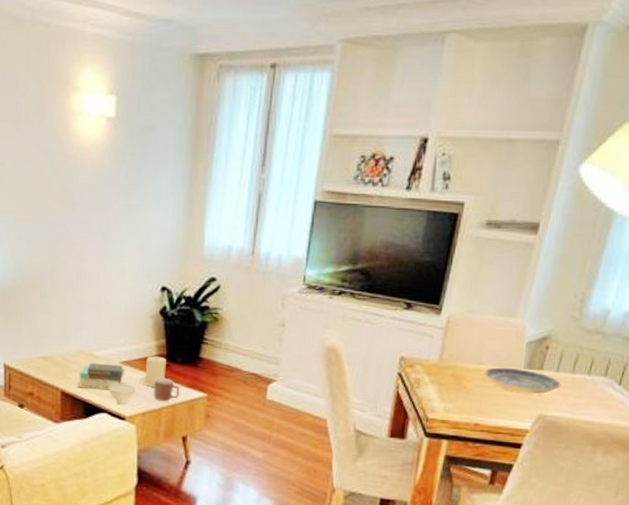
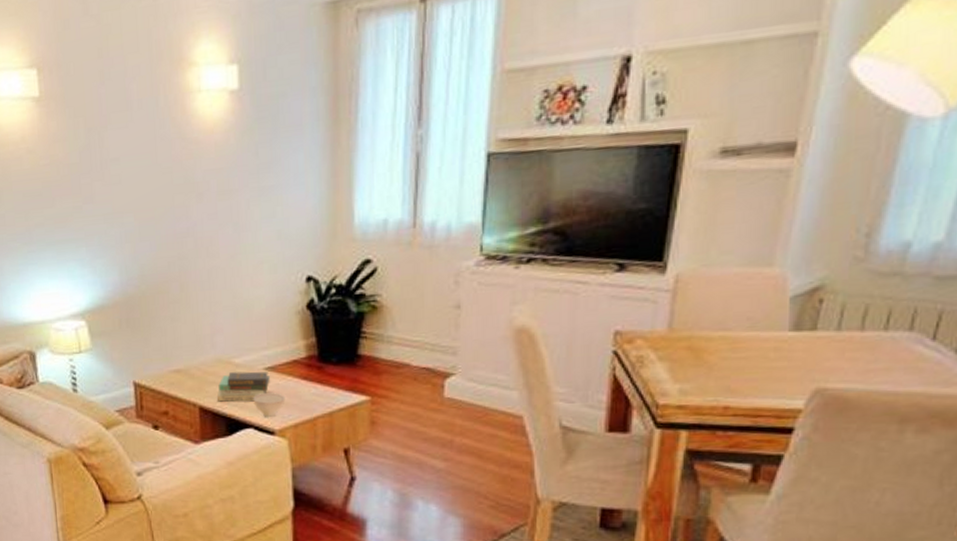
candle: present [139,356,166,387] -> none [288,357,319,394]
mug: present [152,377,179,403] -> none [304,381,336,411]
plate: present [484,367,561,394] -> none [732,331,845,363]

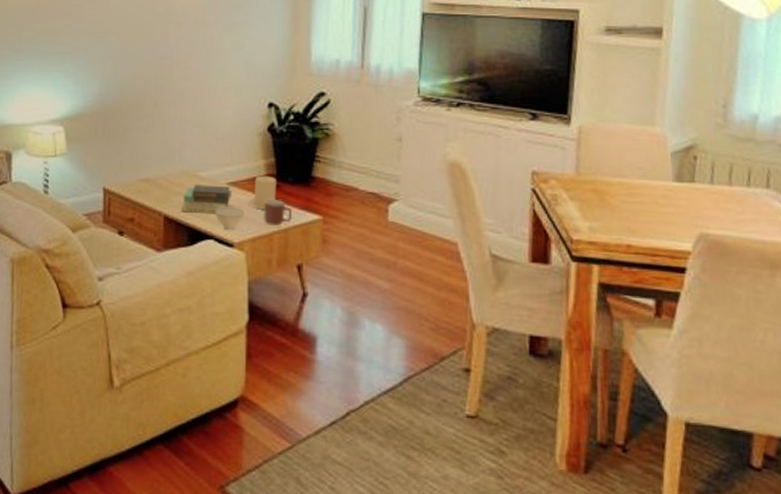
candle: none [288,357,319,394] -> present [248,176,276,210]
mug: none [304,381,336,411] -> present [263,199,292,227]

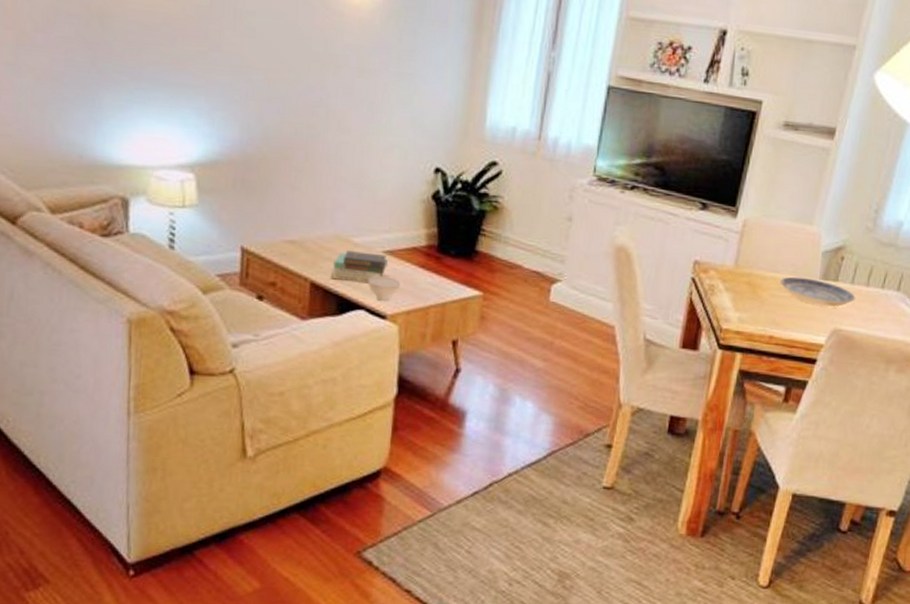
candle: present [248,176,276,210] -> none [404,246,437,282]
mug: present [263,199,292,227] -> none [419,271,451,301]
plate: none [628,180,719,209] -> present [779,276,856,307]

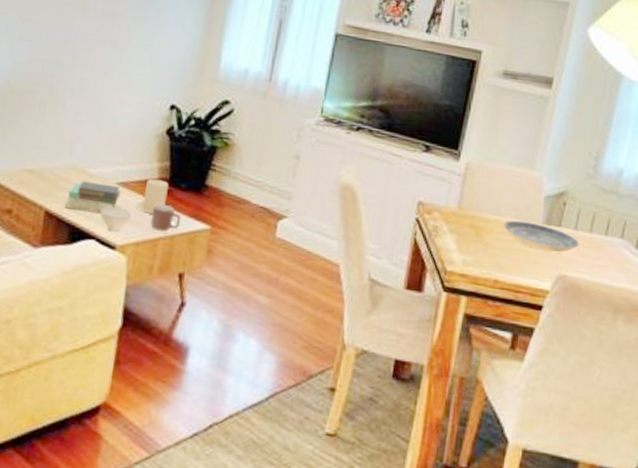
candle: none [404,246,437,282] -> present [136,178,169,214]
mug: none [419,271,451,301] -> present [149,203,181,233]

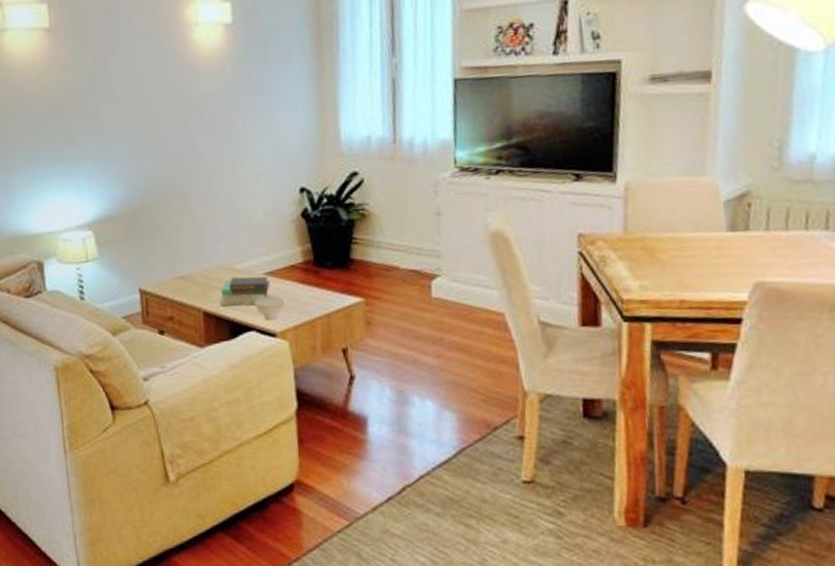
candle: present [136,178,169,214] -> none [287,262,316,297]
mug: present [149,203,181,233] -> none [303,284,333,313]
plate: present [503,220,580,253] -> none [679,232,776,260]

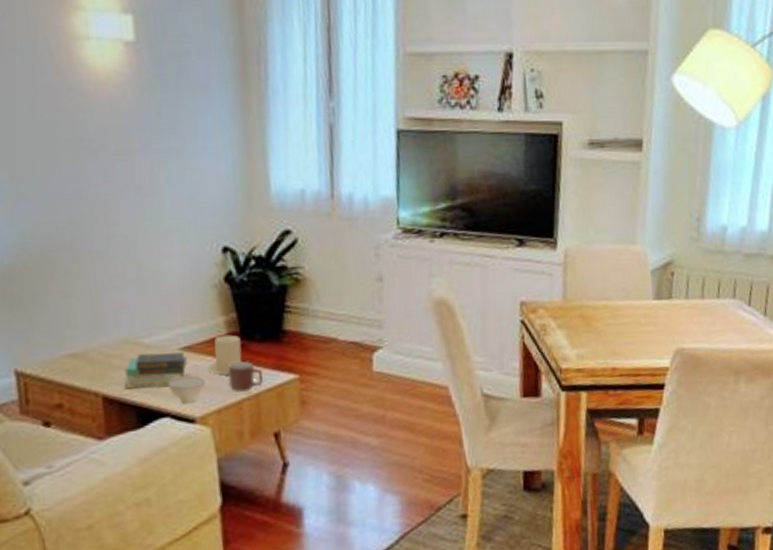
candle: none [287,262,316,297] -> present [207,334,243,376]
mug: none [303,284,333,313] -> present [227,360,263,393]

